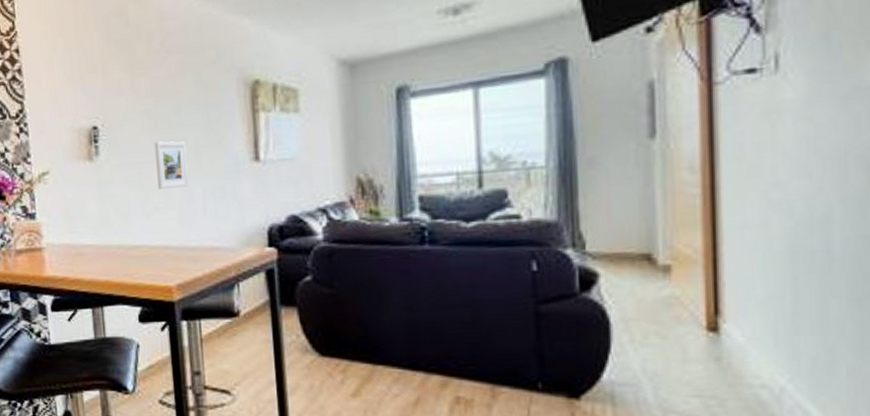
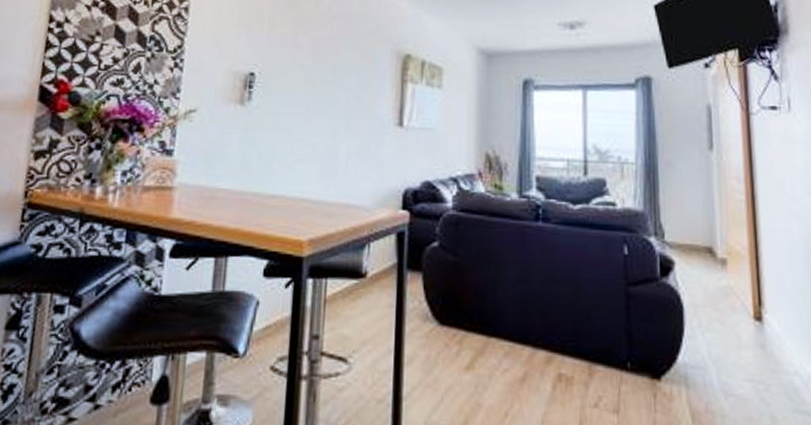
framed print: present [155,141,189,189] -> none [305,96,337,142]

